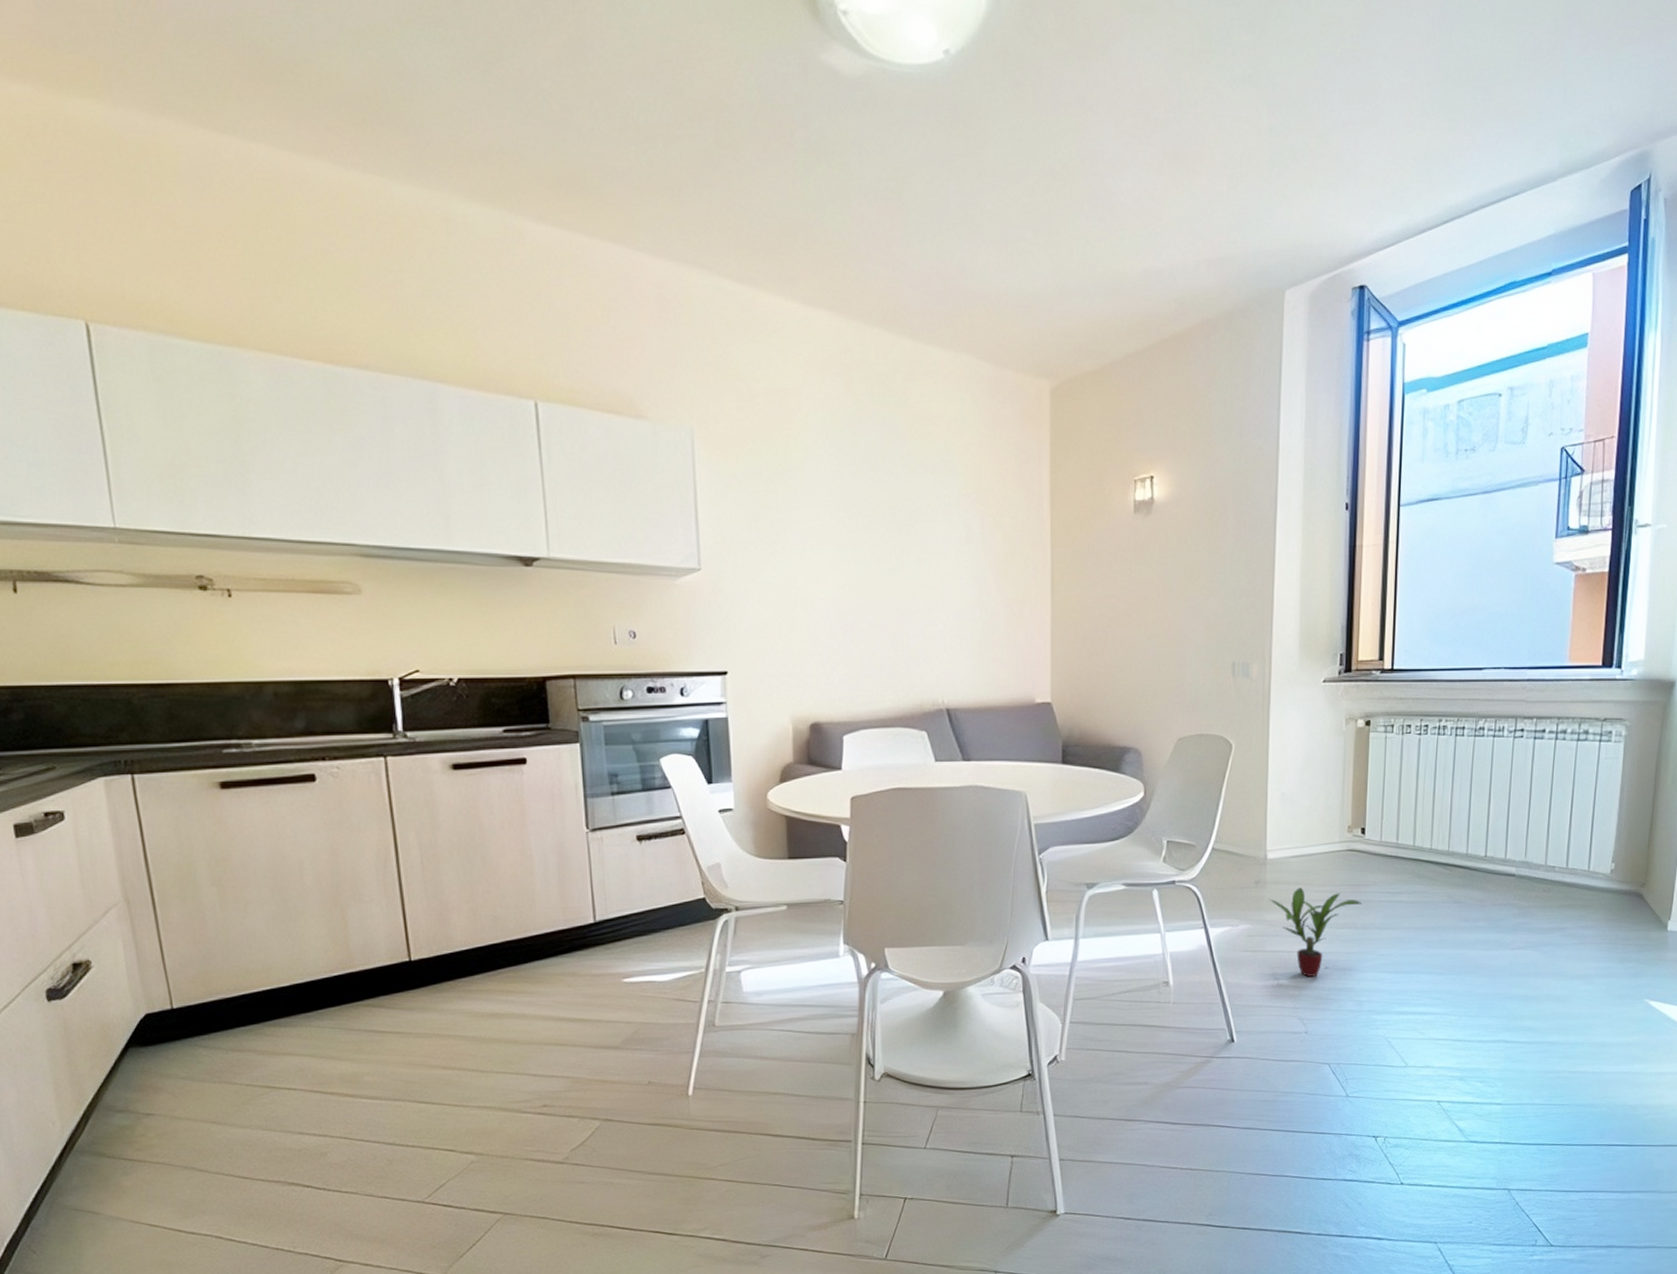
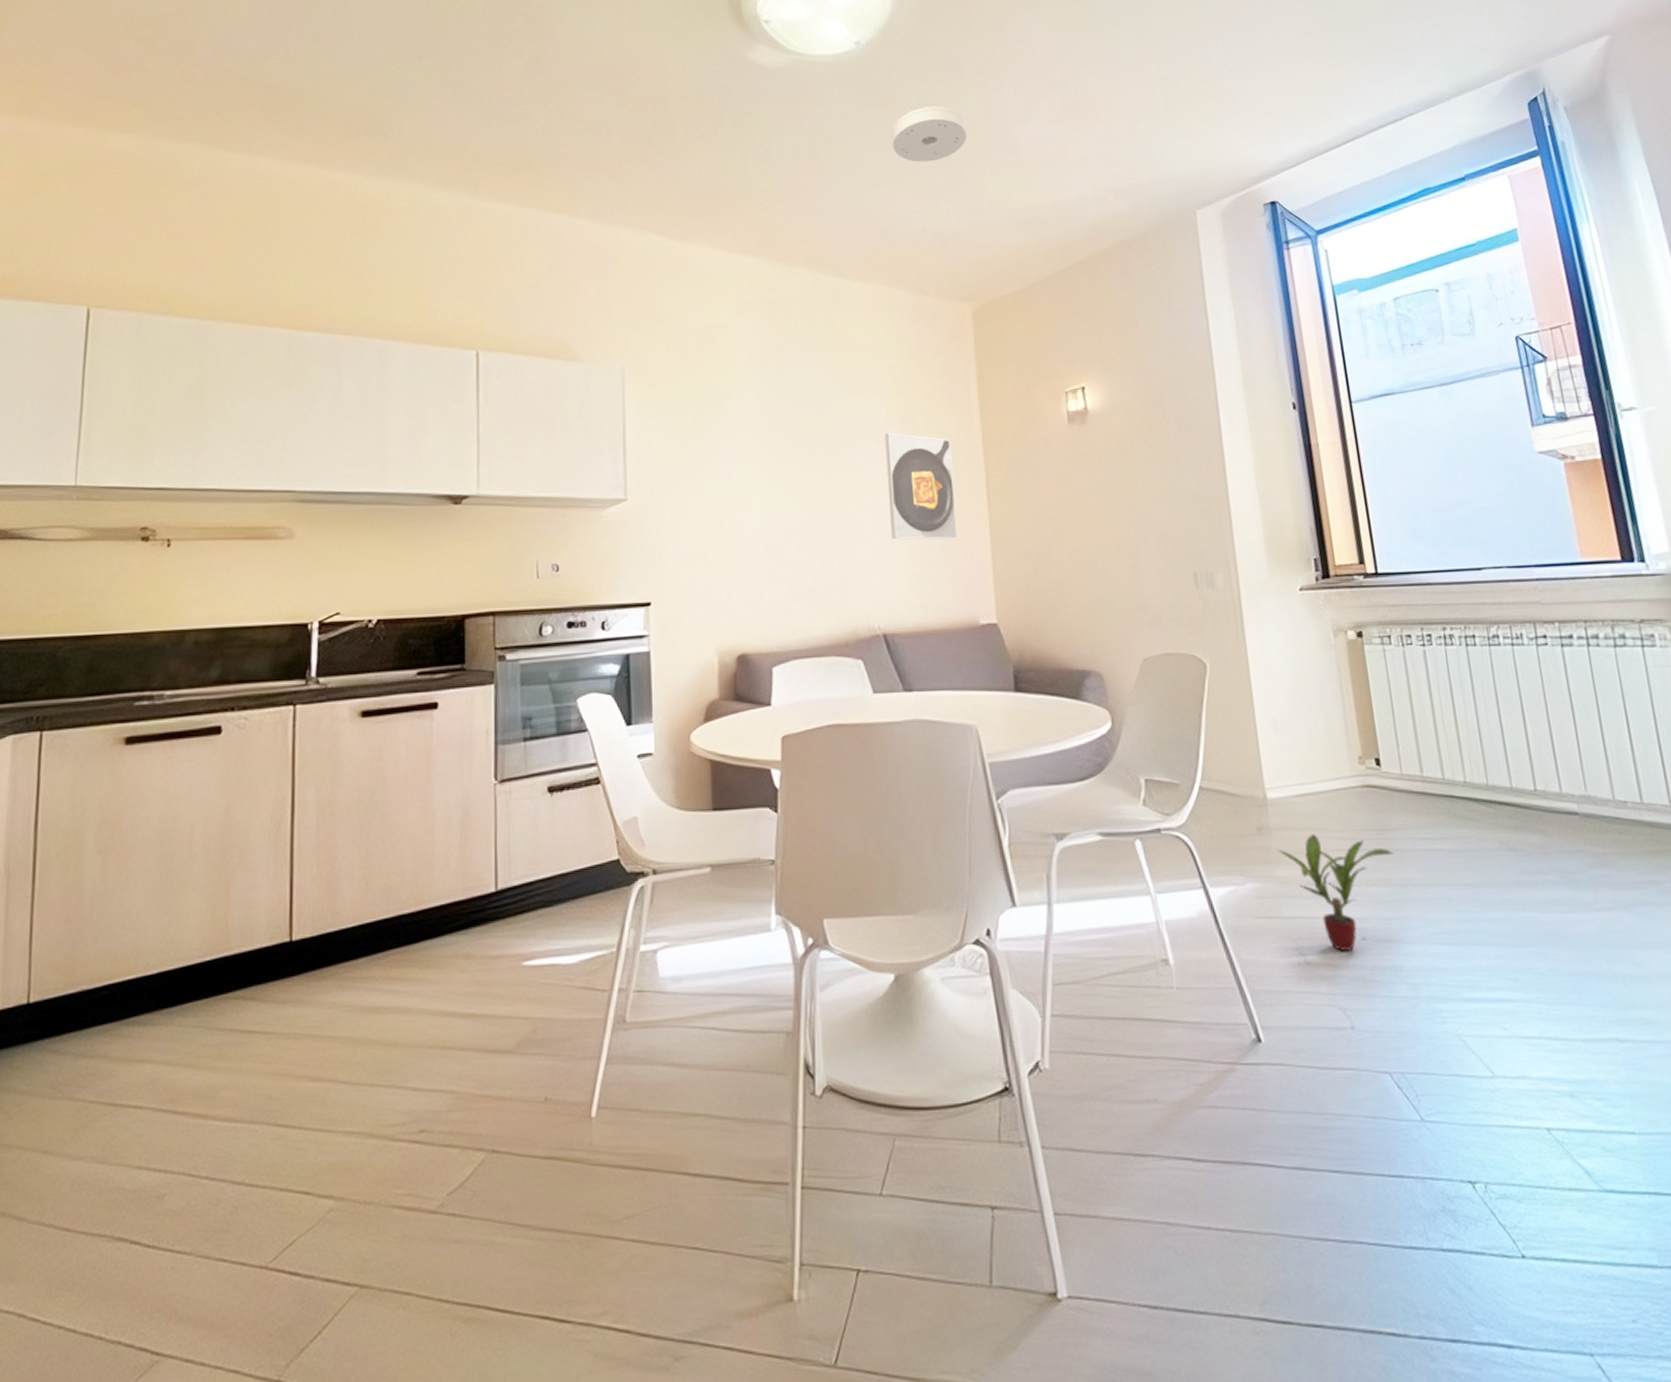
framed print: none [956,513,1021,622] -> present [884,432,958,540]
smoke detector: none [979,142,1060,211] -> present [891,106,967,162]

